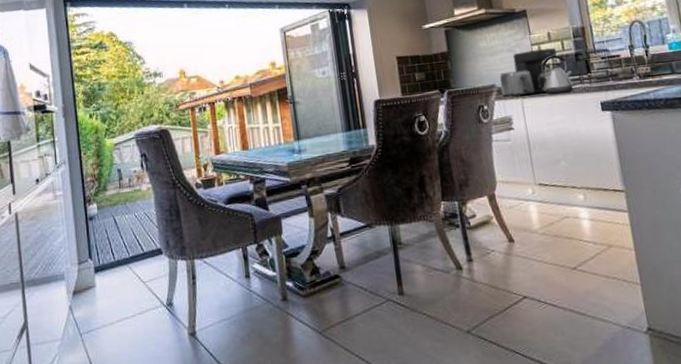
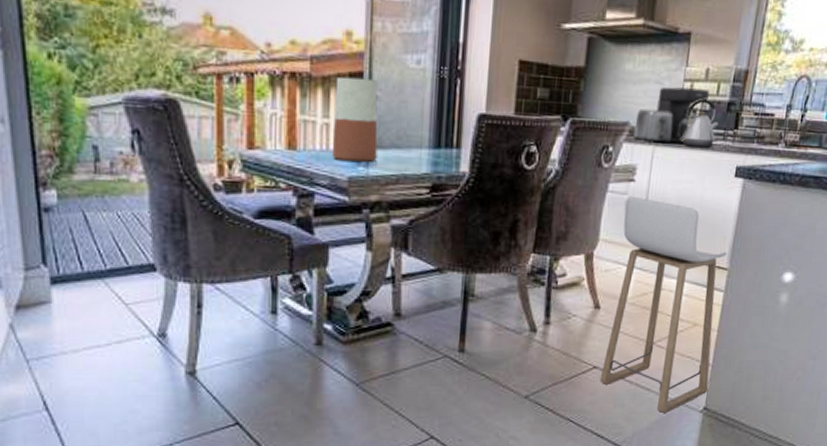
vase: none [268,90,306,153] -> present [331,76,378,163]
bar stool: none [510,141,645,338] -> present [600,195,728,414]

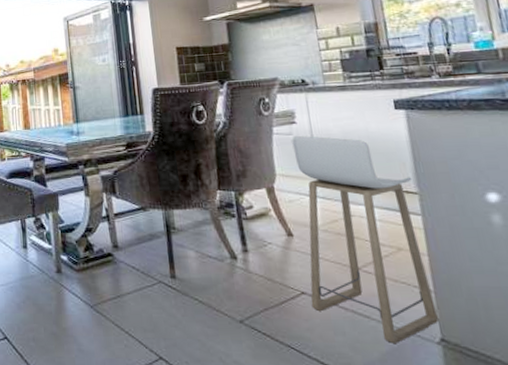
vase: present [331,76,378,163] -> none [50,76,84,134]
toaster: present [633,108,673,144] -> none [283,64,321,92]
coffee maker: present [657,87,709,145] -> none [297,43,346,89]
kettle: present [681,99,719,149] -> none [328,50,364,91]

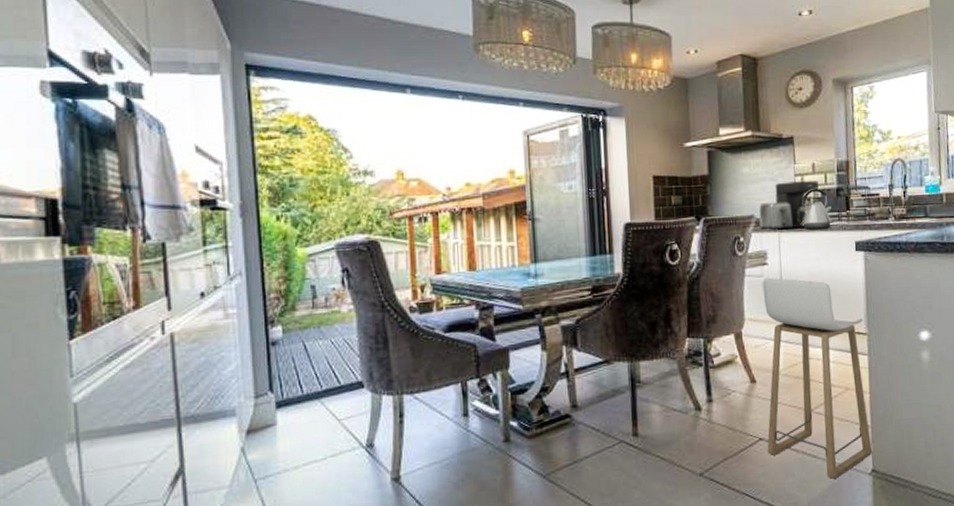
toaster: none [283,64,321,92] -> present [759,202,794,231]
coffee maker: none [297,43,346,89] -> present [775,181,819,229]
kettle: none [328,50,364,91] -> present [801,188,833,231]

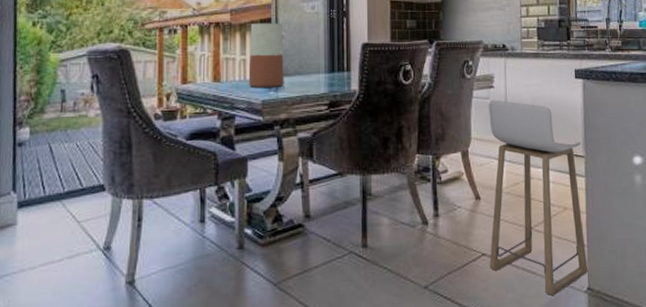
vase: none [504,205,543,276] -> present [248,22,284,89]
toaster: present [759,202,794,231] -> none [487,30,519,57]
coffee maker: present [775,181,819,229] -> none [502,12,542,55]
kettle: present [801,188,833,231] -> none [526,19,555,58]

